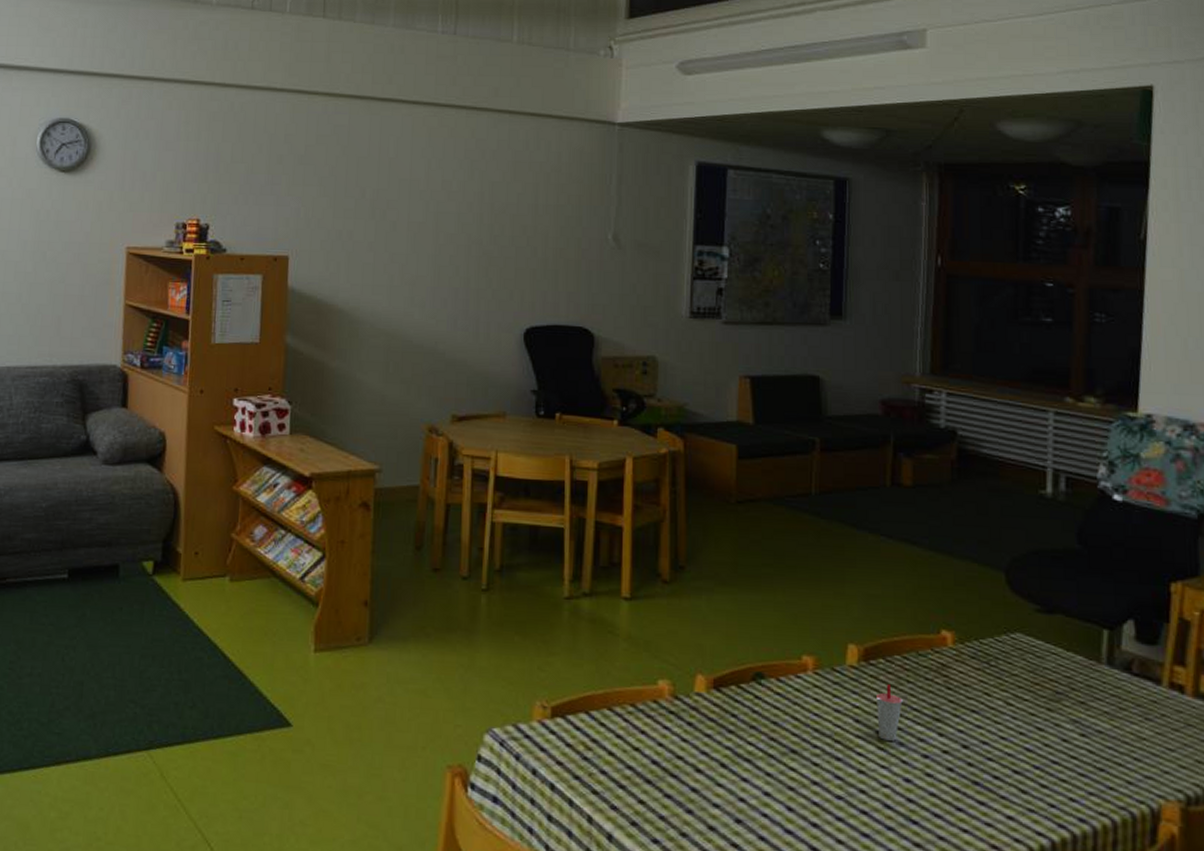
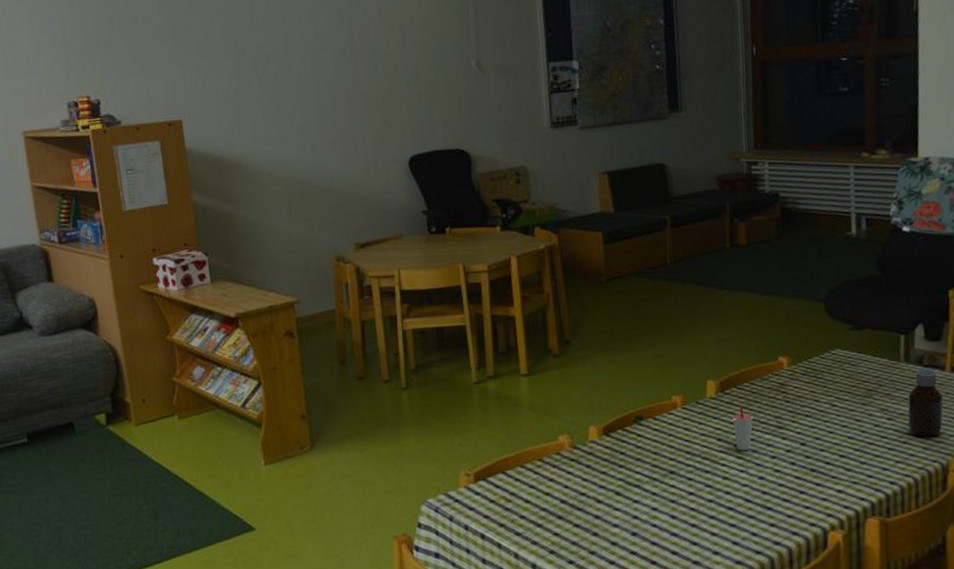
bottle: none [1106,678,1157,769] -> present [907,369,943,437]

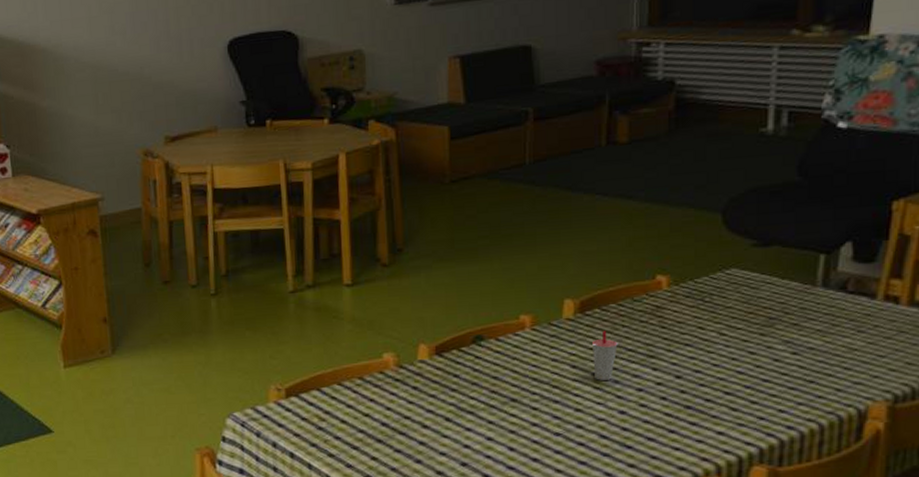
bottle: present [907,369,943,437] -> none [817,296,869,377]

